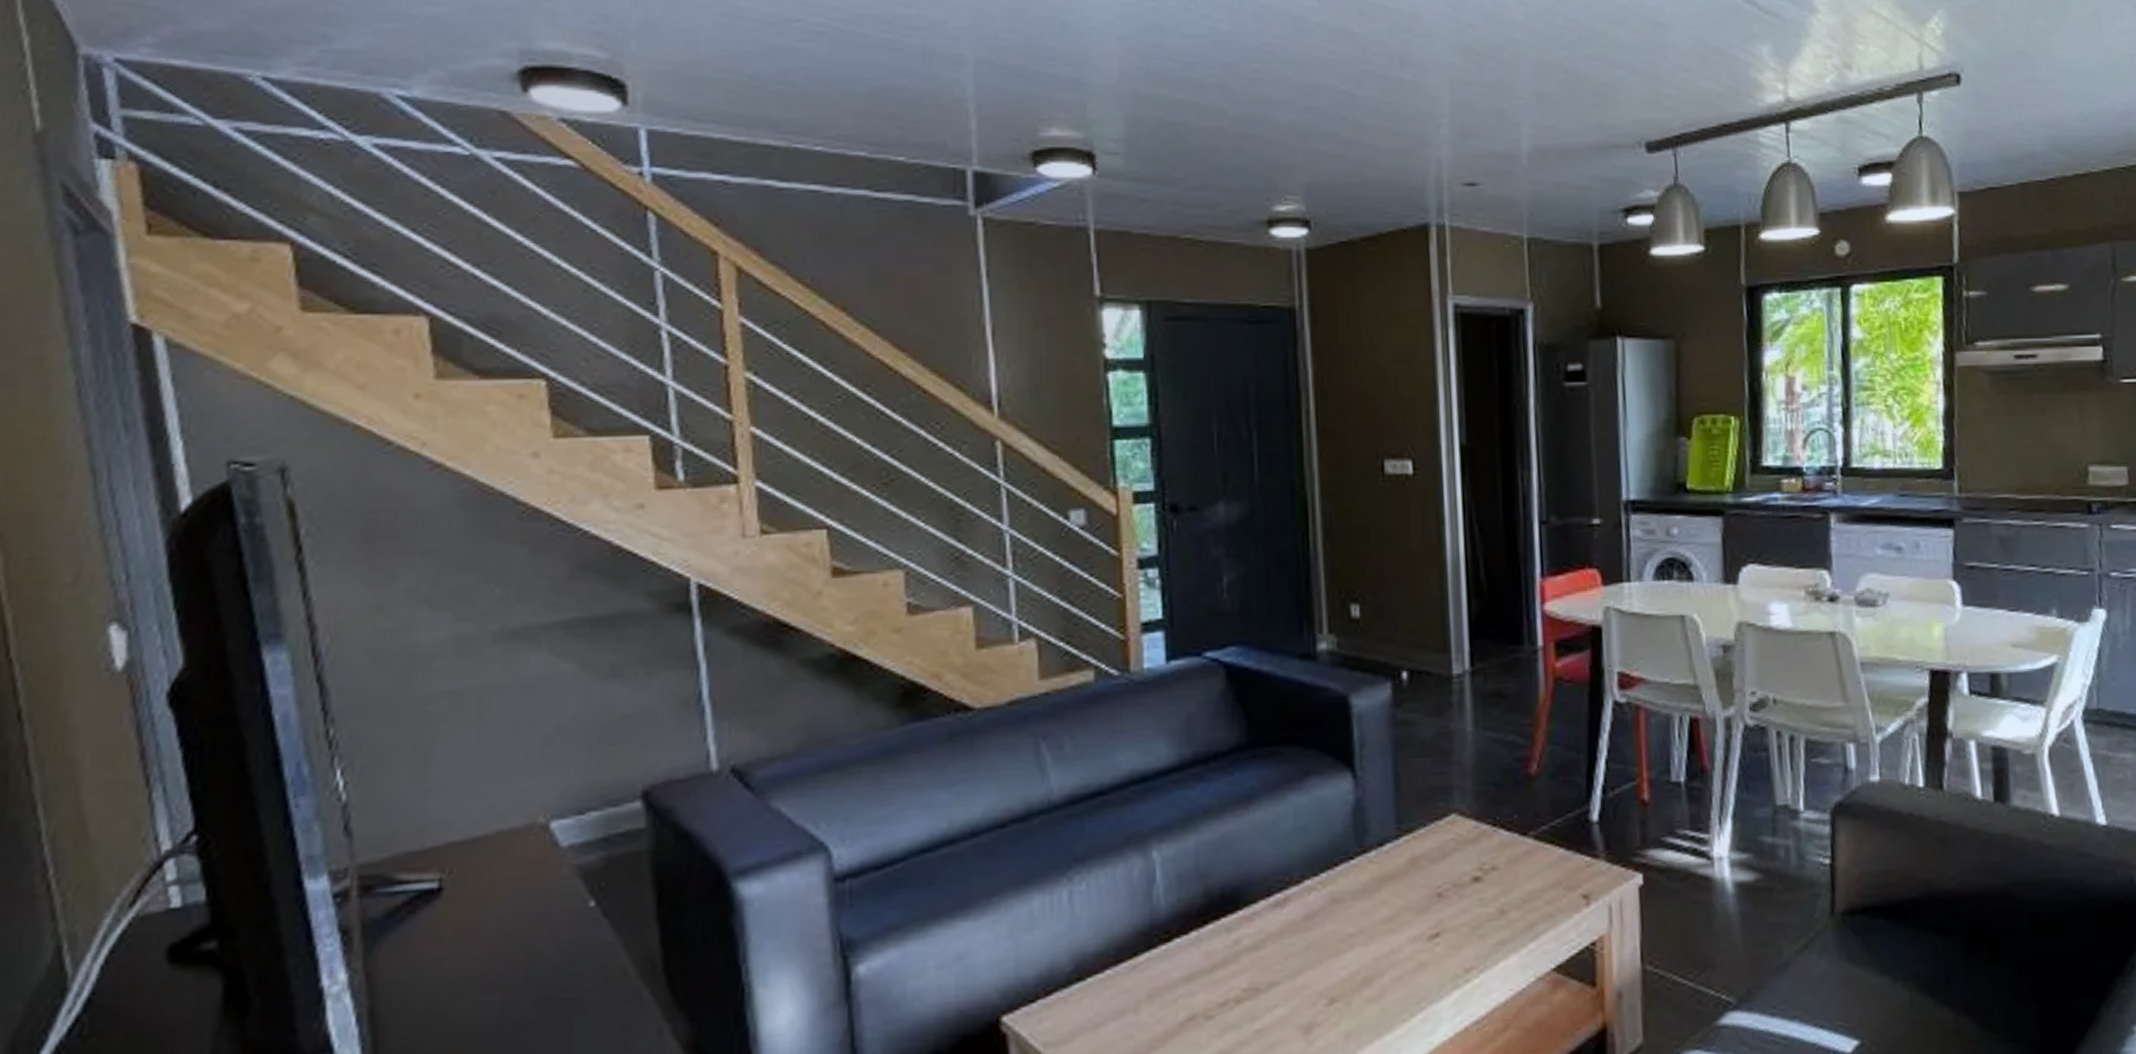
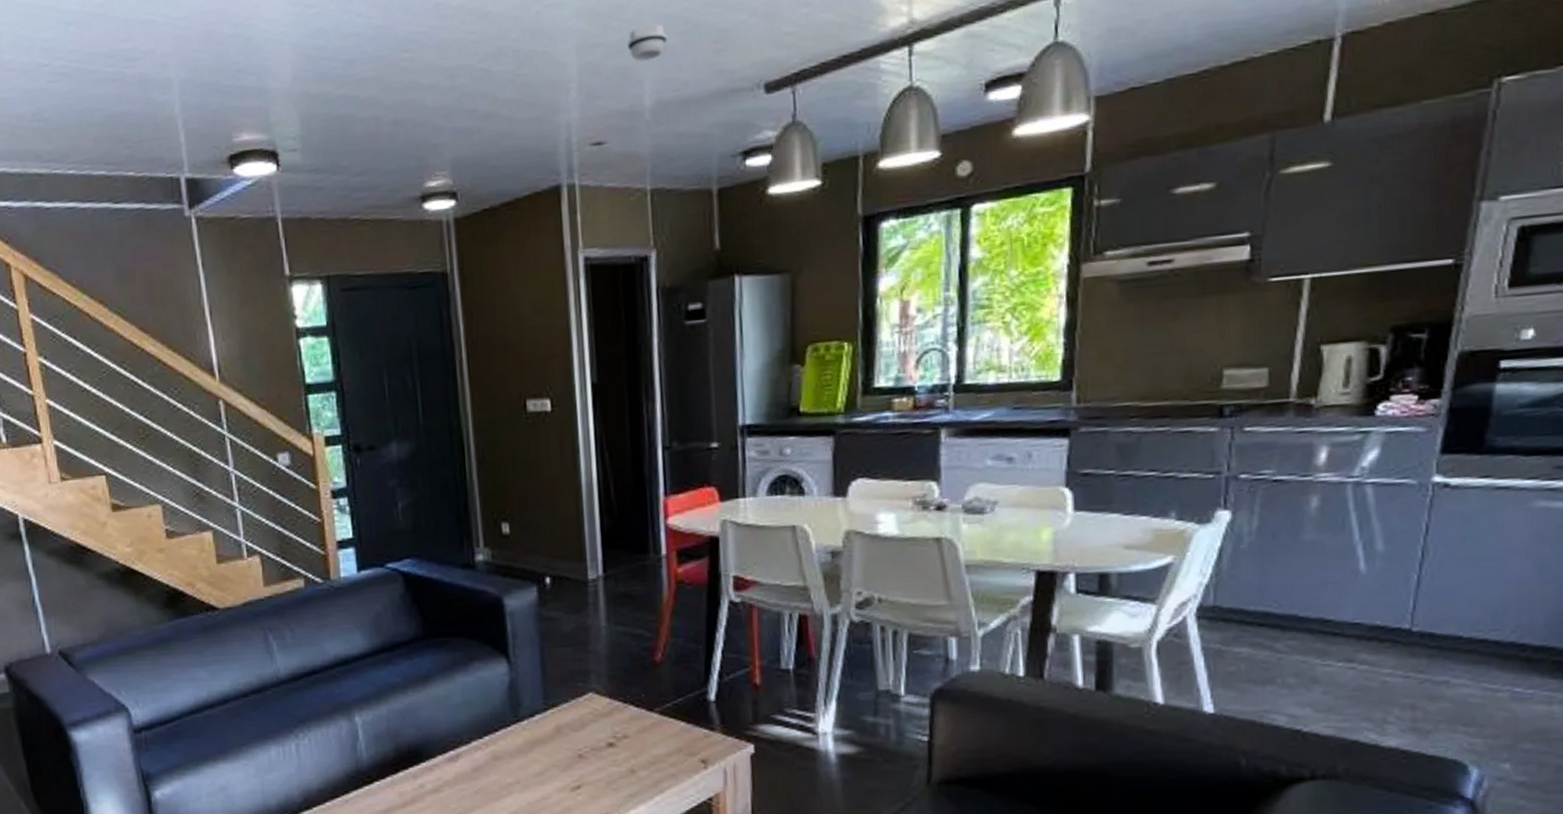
smoke detector: none [1503,68,1546,106] -> present [627,23,668,62]

